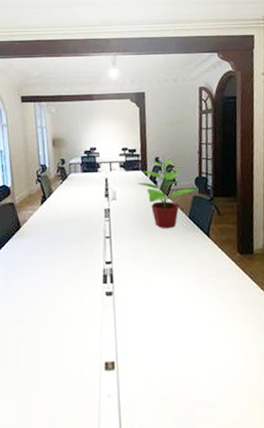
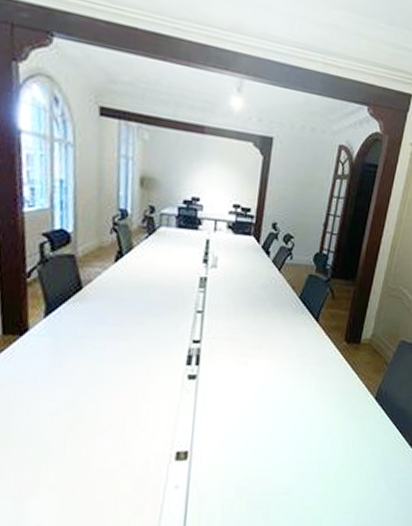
potted plant: present [137,156,197,229] -> none [246,223,315,309]

